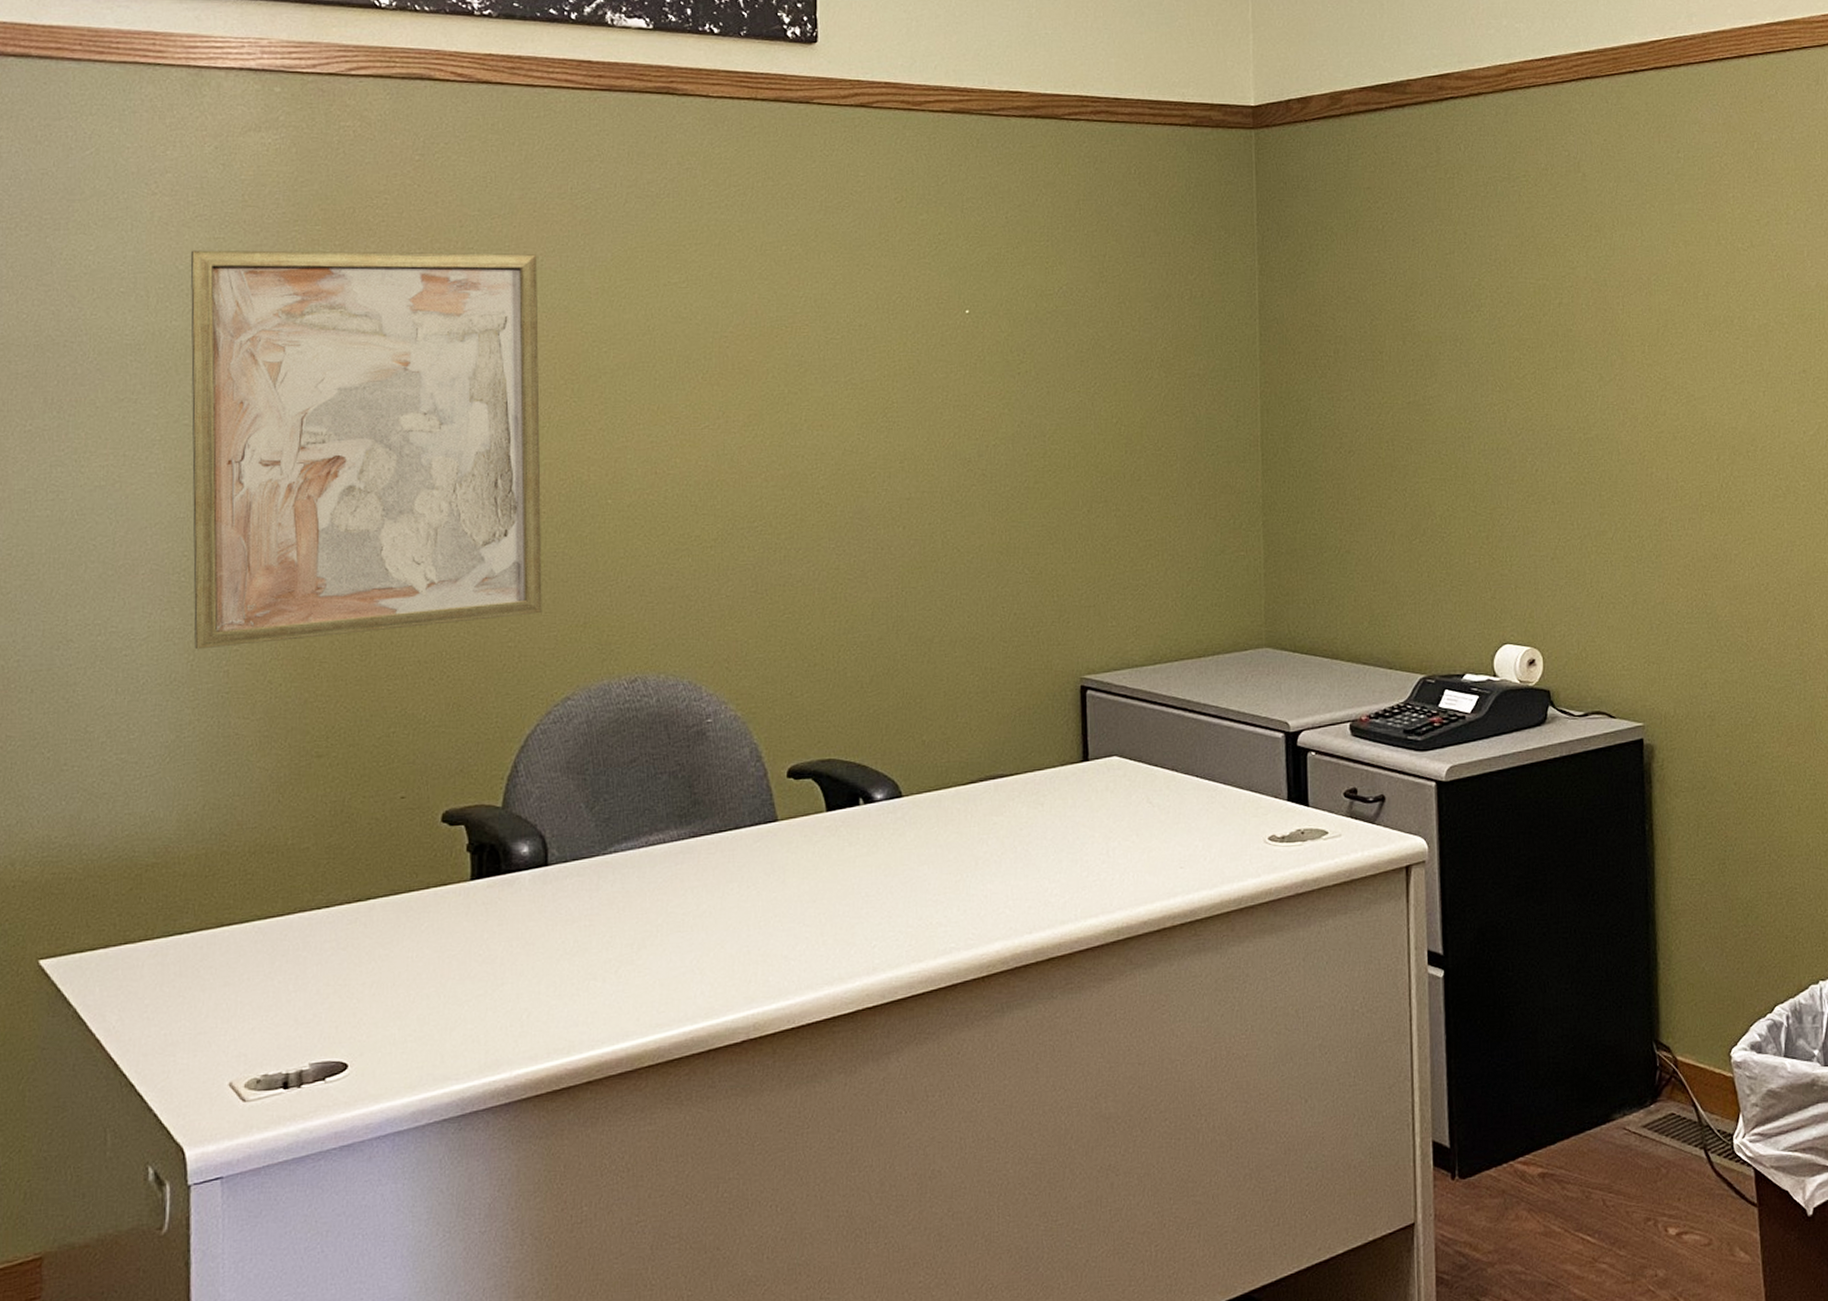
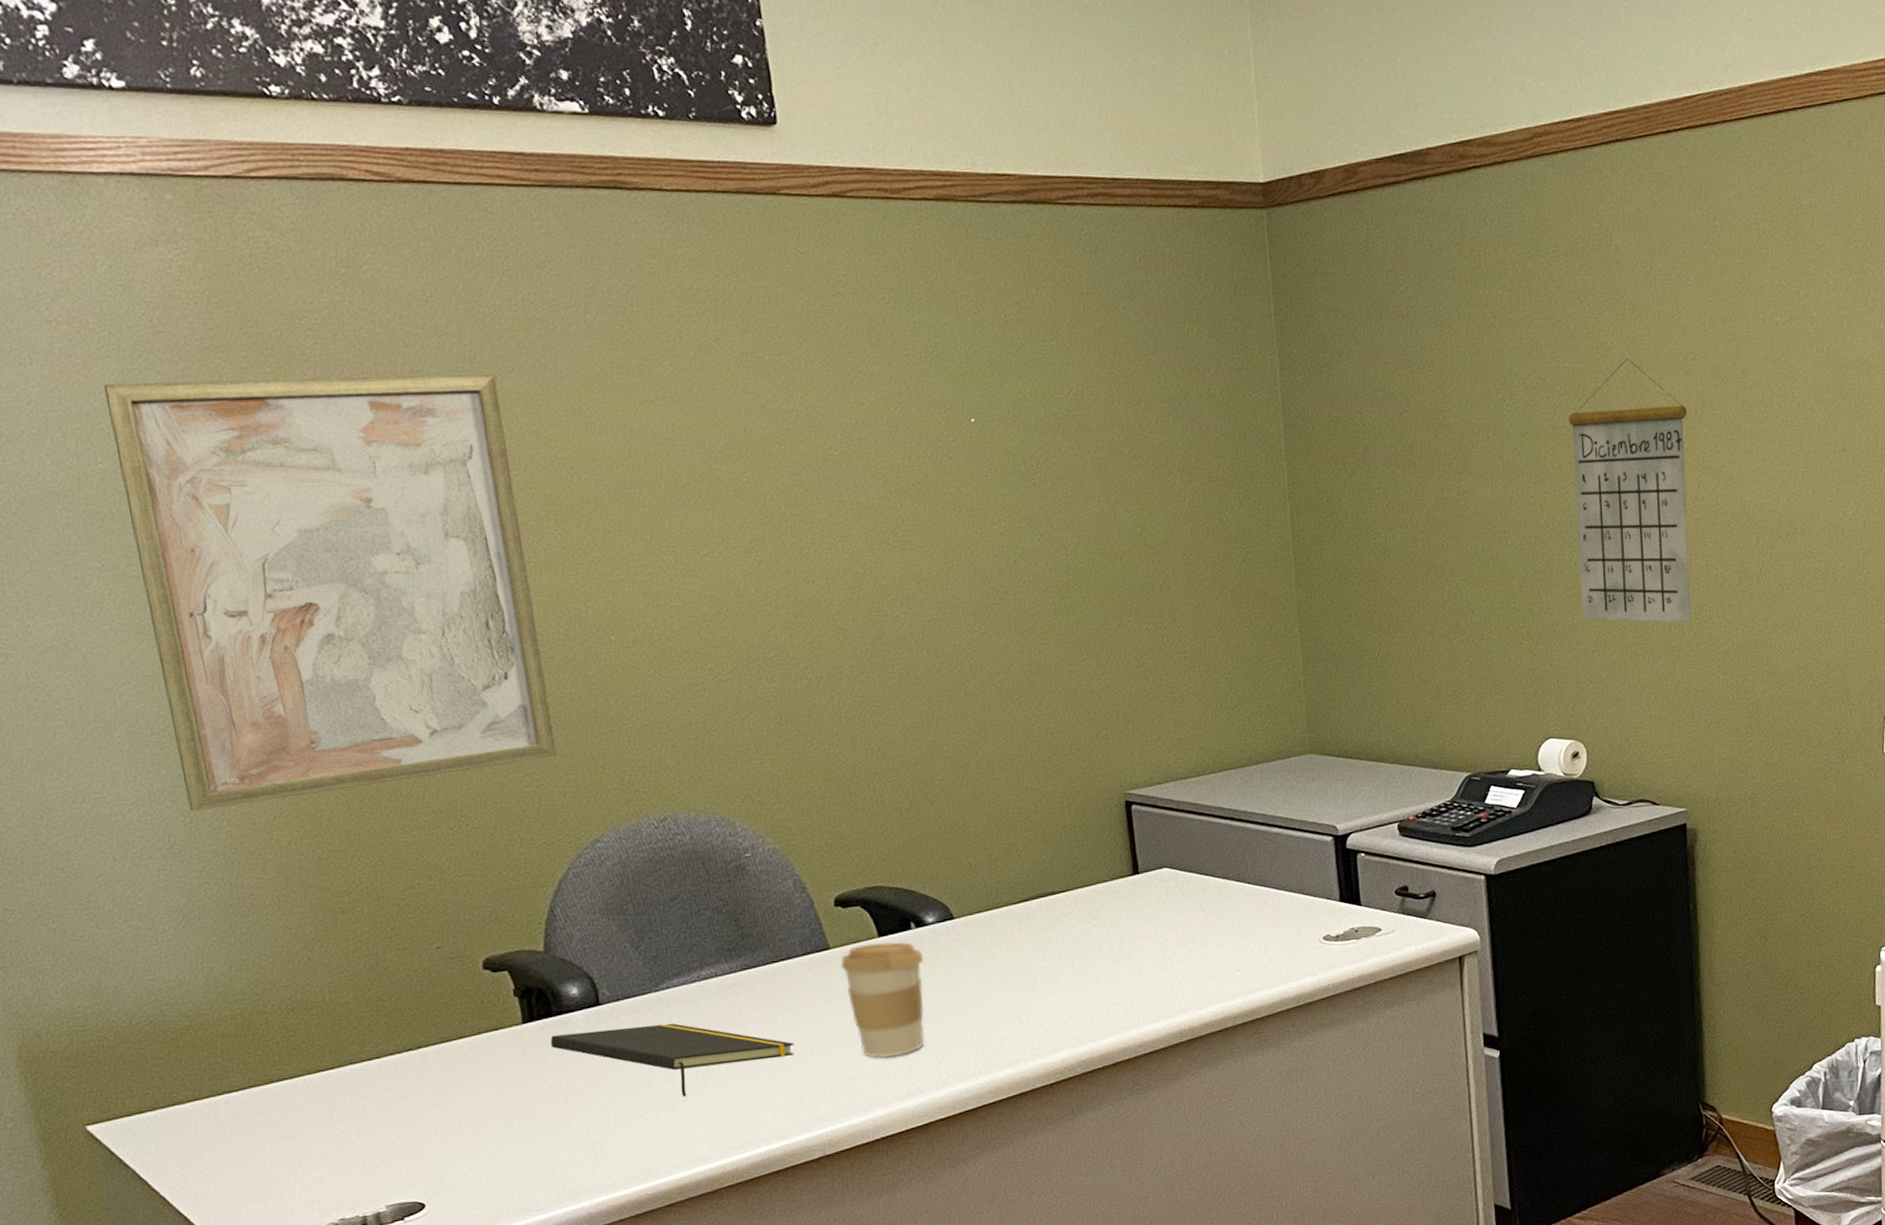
notepad: none [495,888,732,967] -> present [550,1023,795,1097]
coffee cup: none [786,817,869,939] -> present [840,942,925,1058]
calendar: none [1534,277,1651,534] -> present [1568,358,1691,623]

